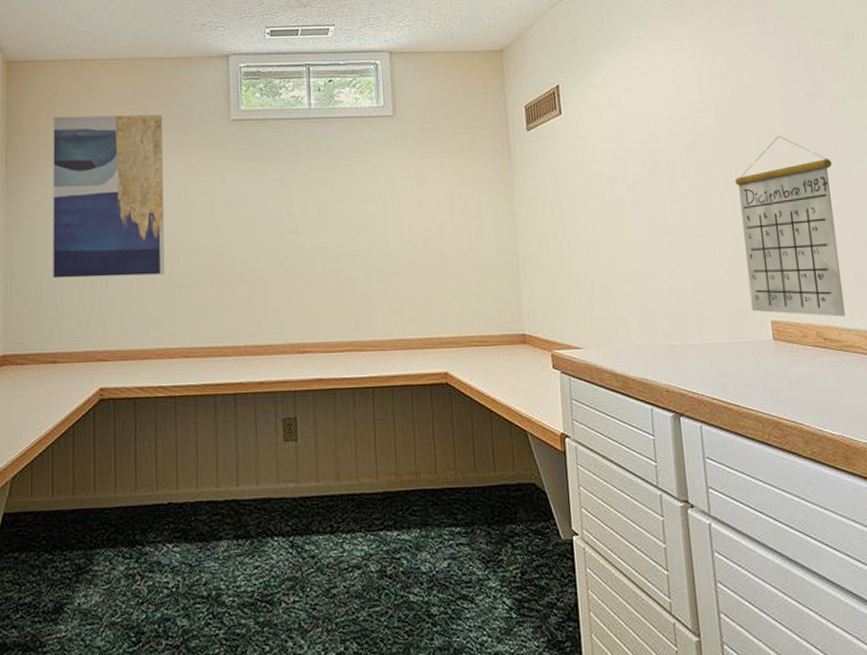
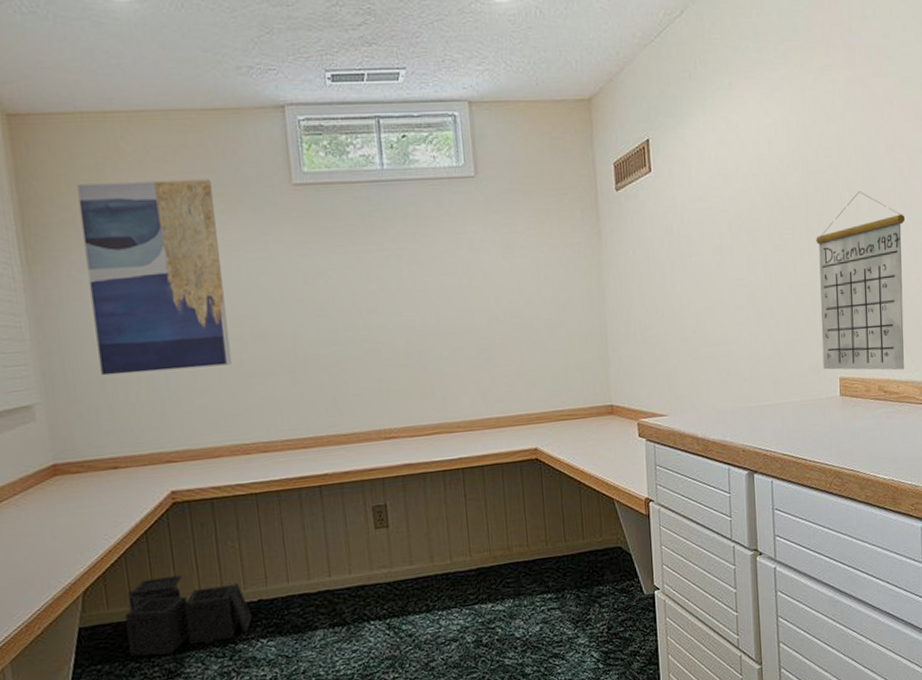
storage bin: none [46,471,161,550] -> present [125,575,252,657]

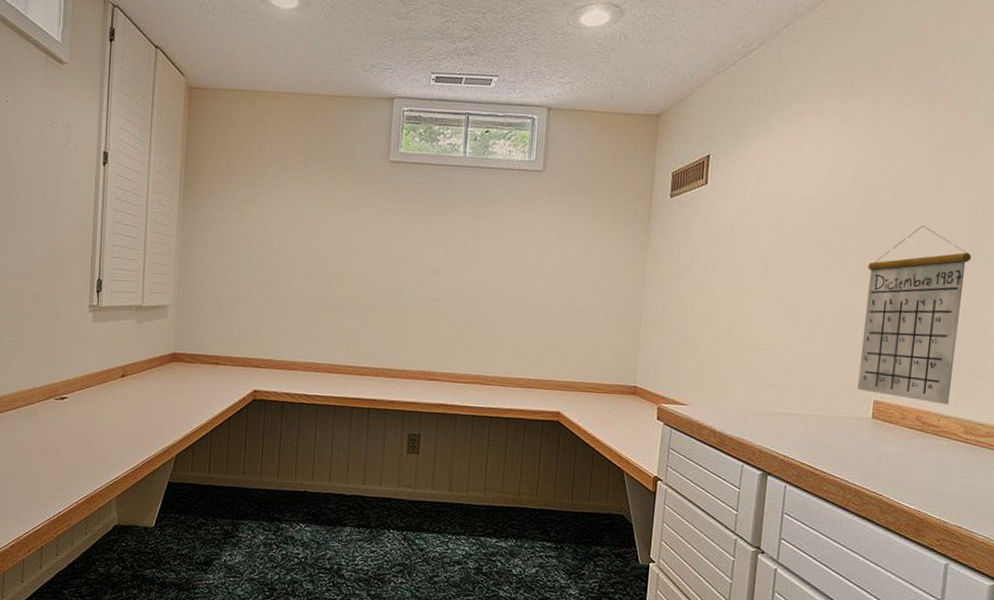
wall art: present [76,179,232,376] -> none [220,144,328,298]
storage bin: present [125,575,252,657] -> none [201,456,297,522]

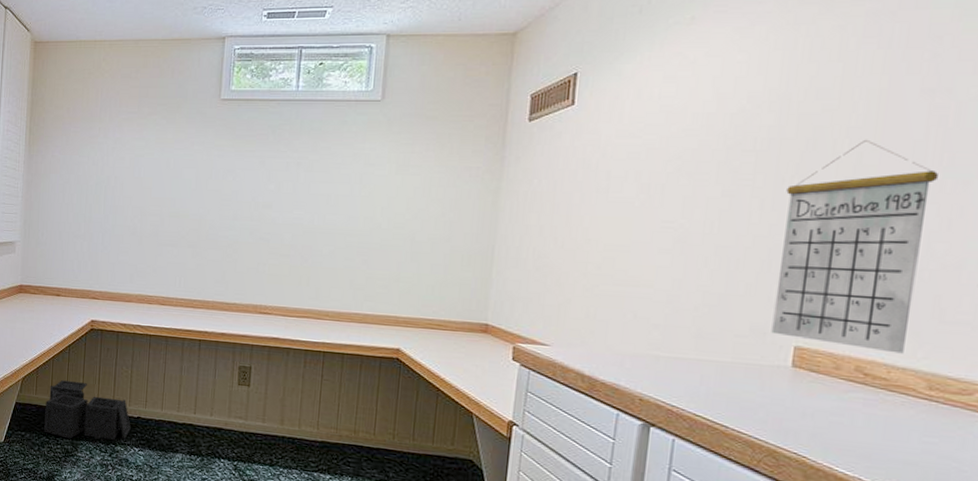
storage bin: none [201,456,297,522] -> present [44,380,131,444]

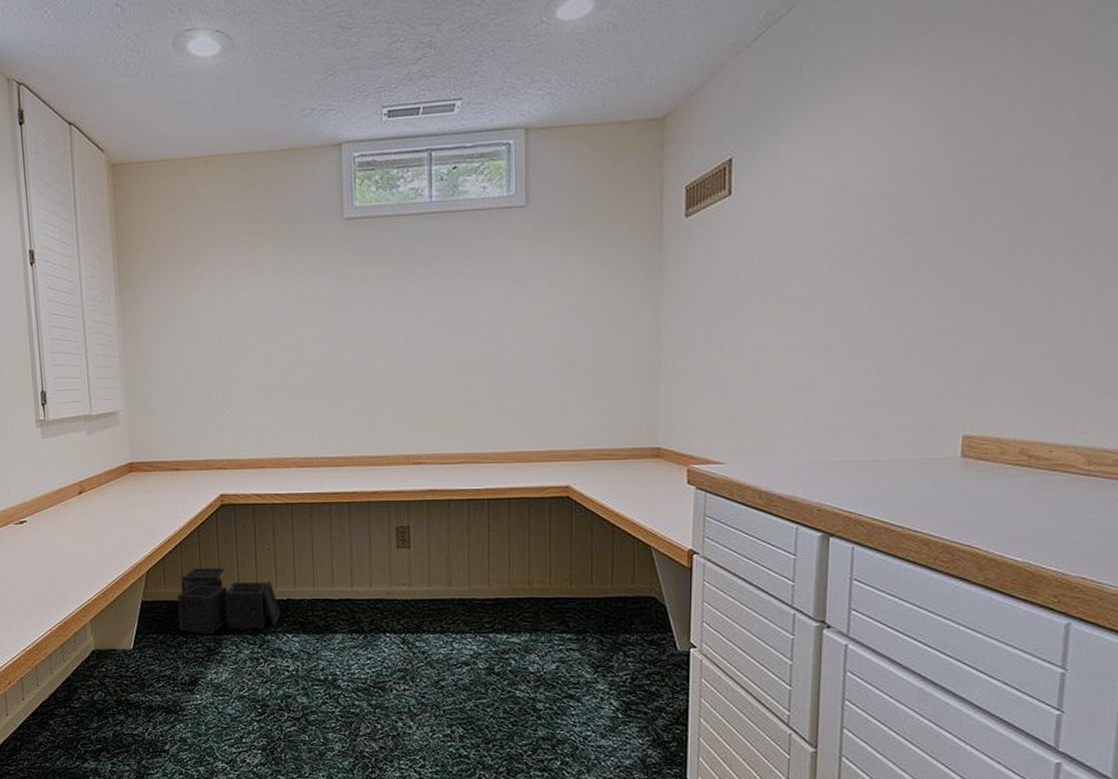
calendar: present [771,139,940,354] -> none [940,209,1089,432]

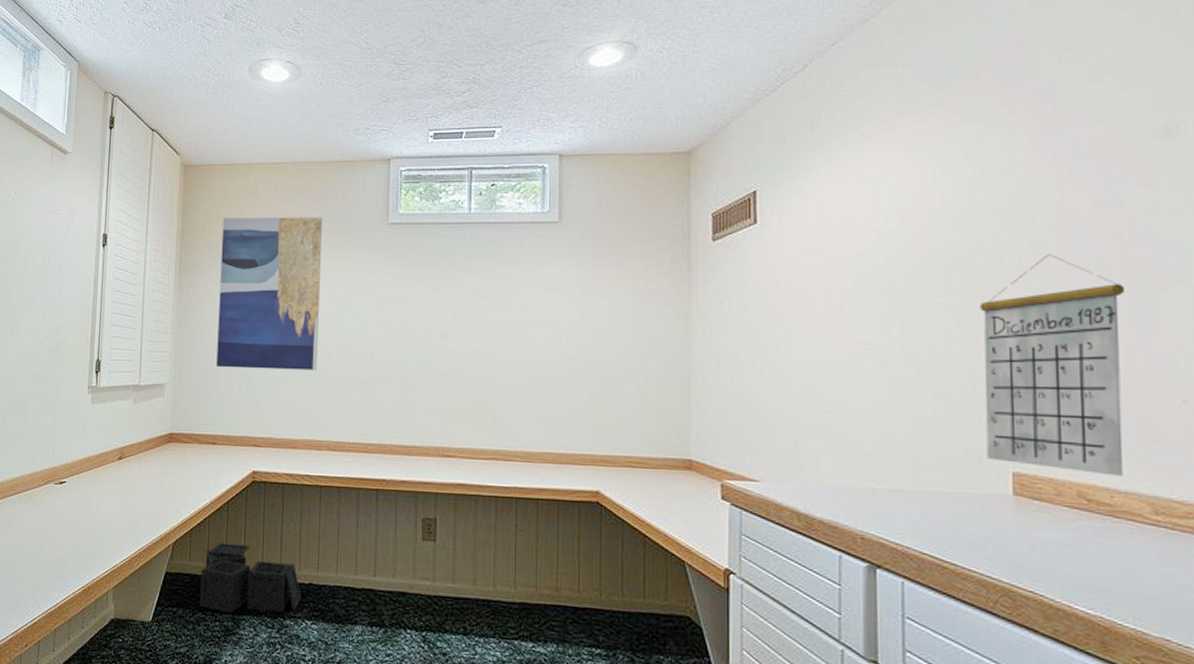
wall art: none [161,215,278,390] -> present [216,216,323,370]
calendar: none [940,209,1089,432] -> present [980,253,1126,476]

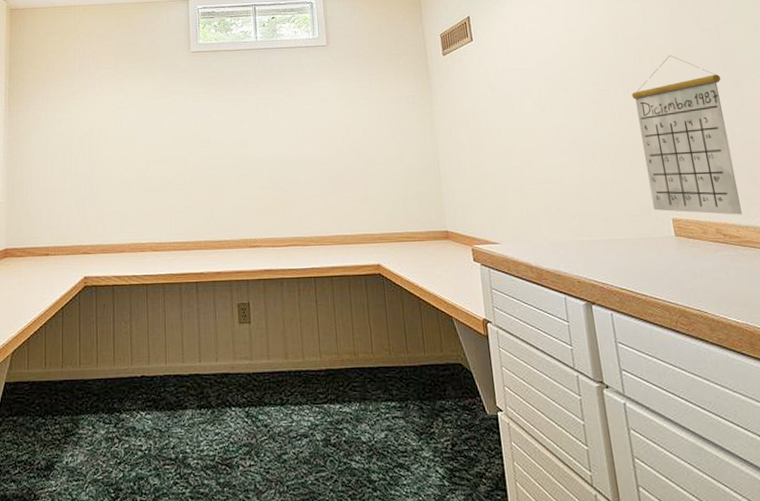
storage bin: present [200,543,301,618] -> none [39,347,135,415]
wall art: present [216,216,323,370] -> none [46,48,137,185]

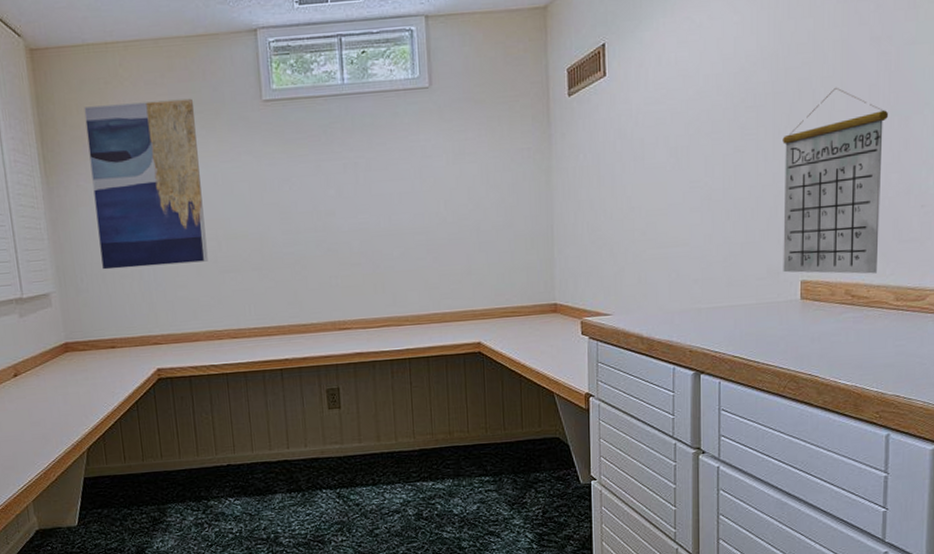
wall art: none [46,48,137,185] -> present [84,98,208,270]

